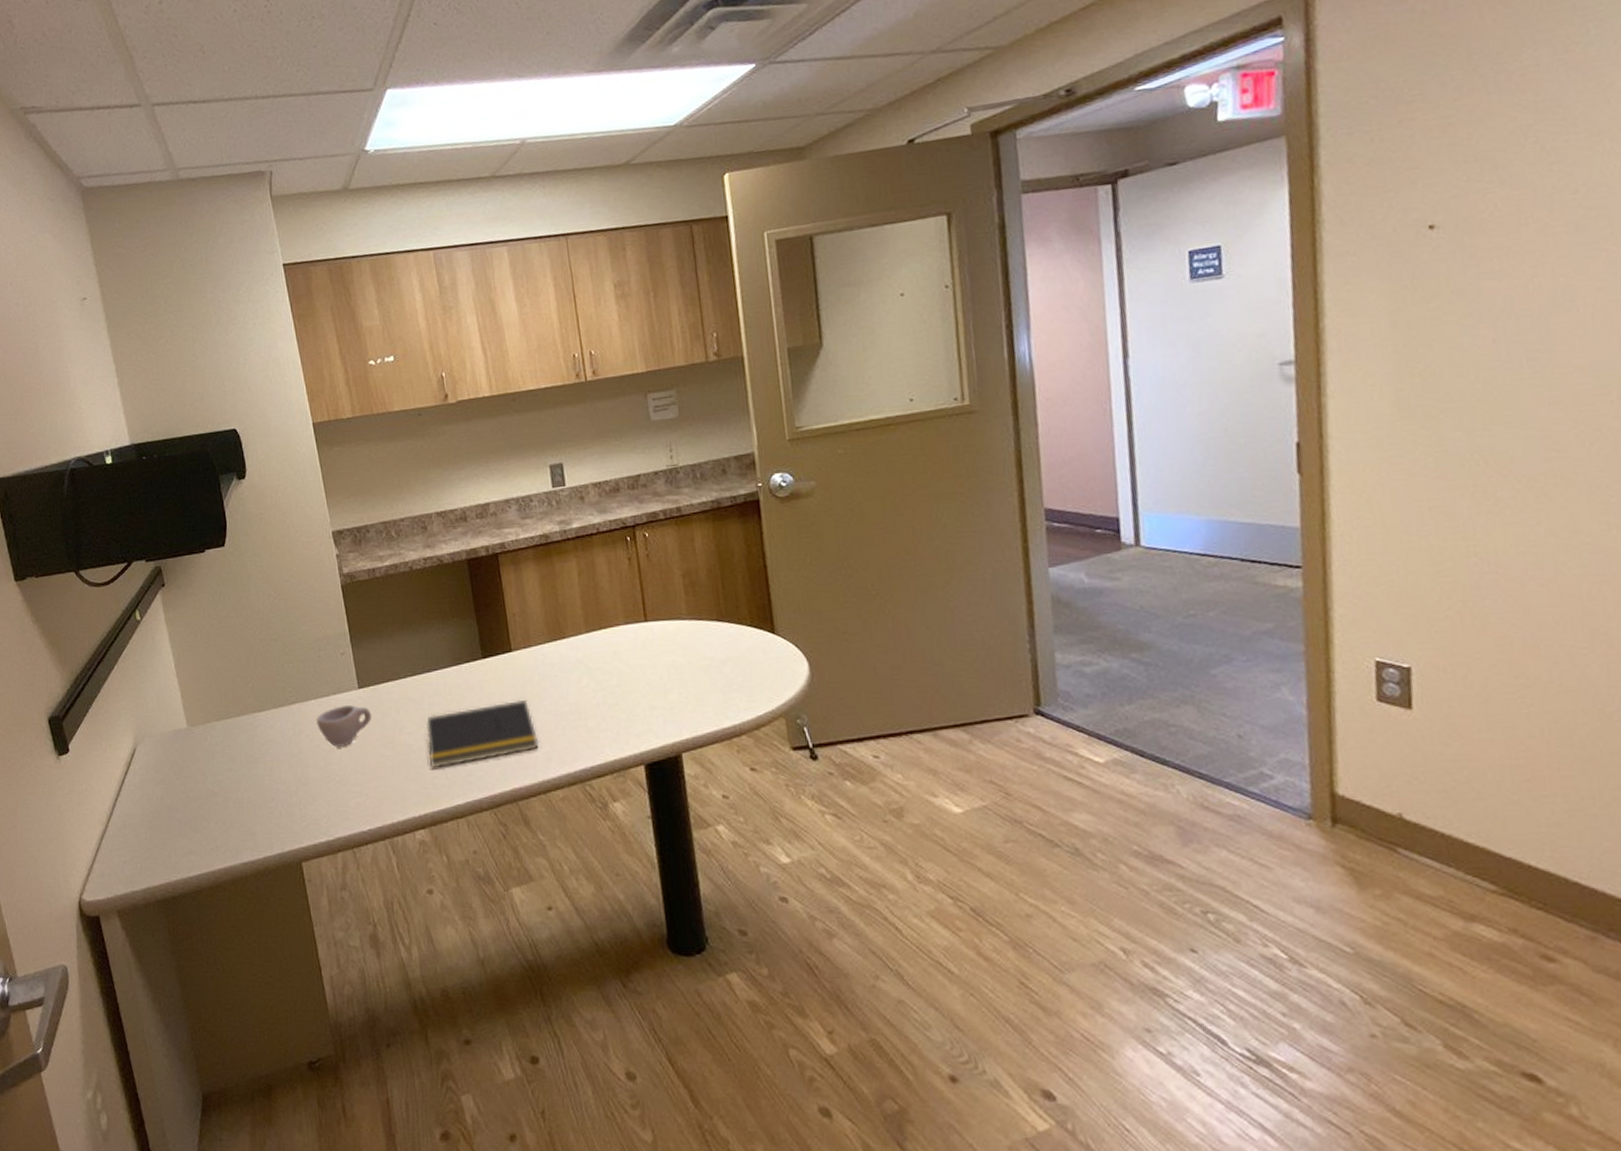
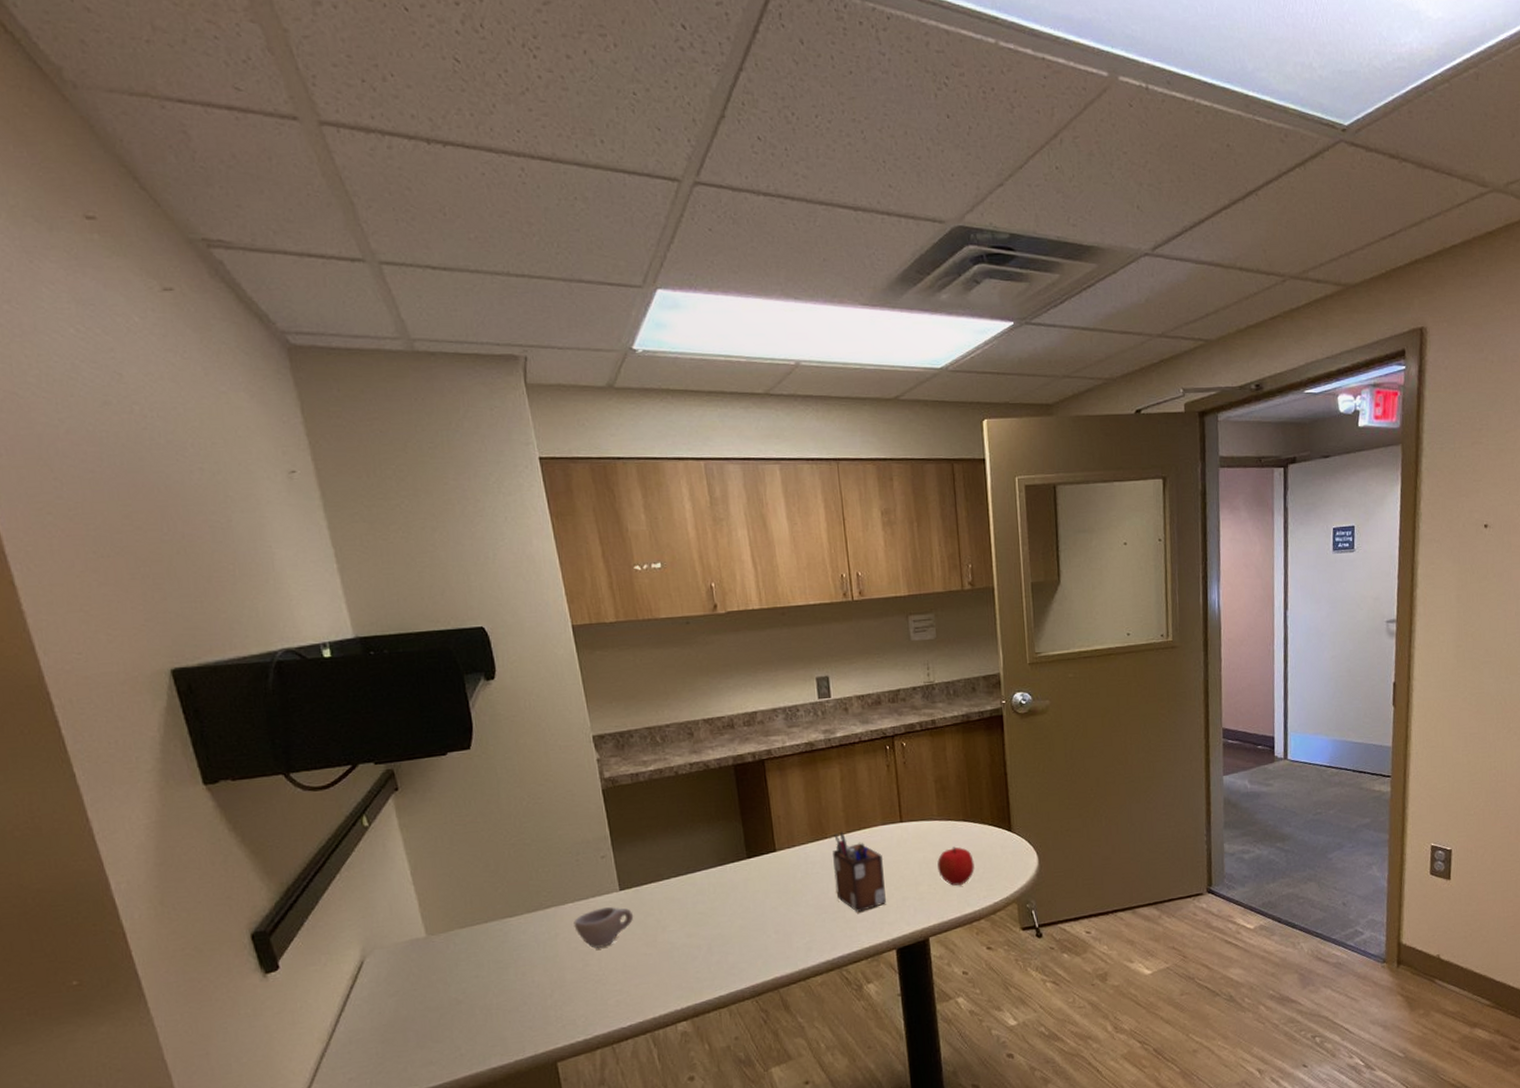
notepad: present [426,699,539,769] -> none [689,895,800,964]
desk organizer: none [571,631,632,721] -> present [833,832,886,912]
fruit: none [688,650,732,696] -> present [937,846,975,886]

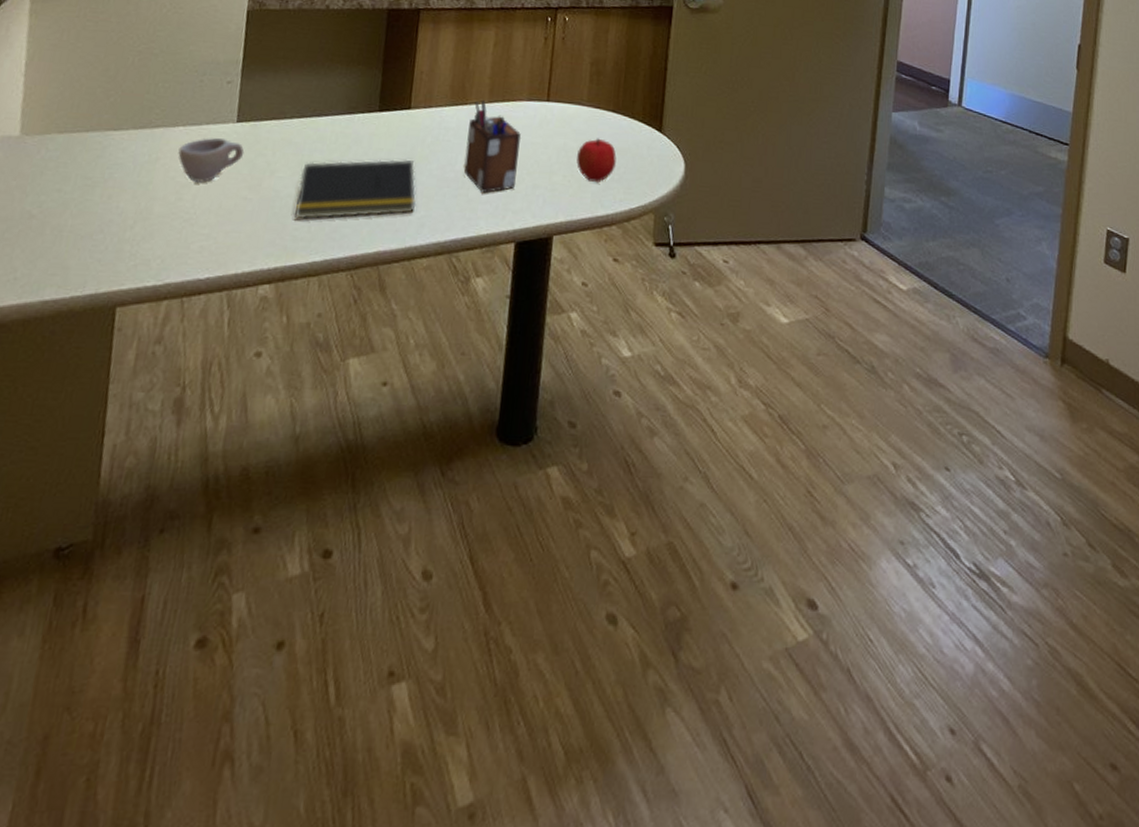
notepad: none [689,895,800,964] -> present [294,159,416,220]

